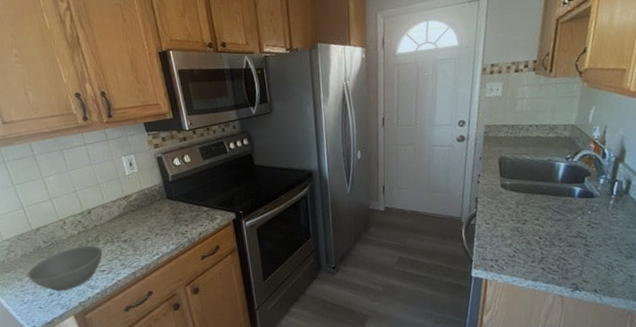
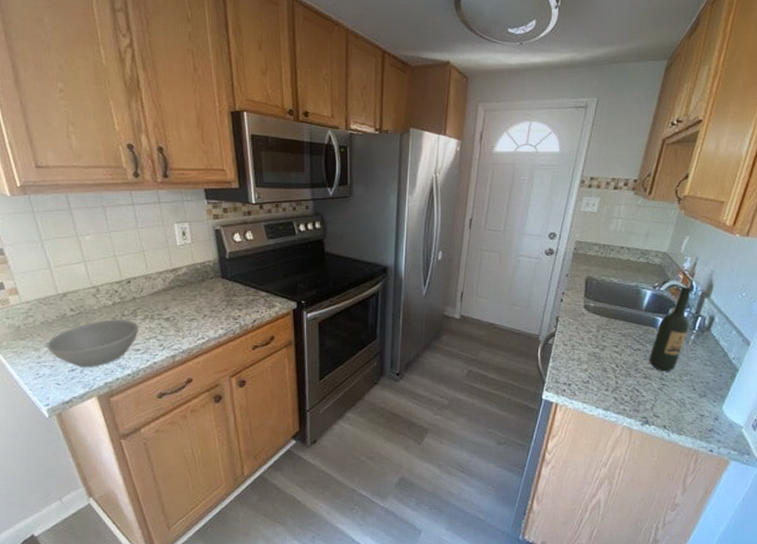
wine bottle: none [571,154,607,238] -> present [649,286,692,371]

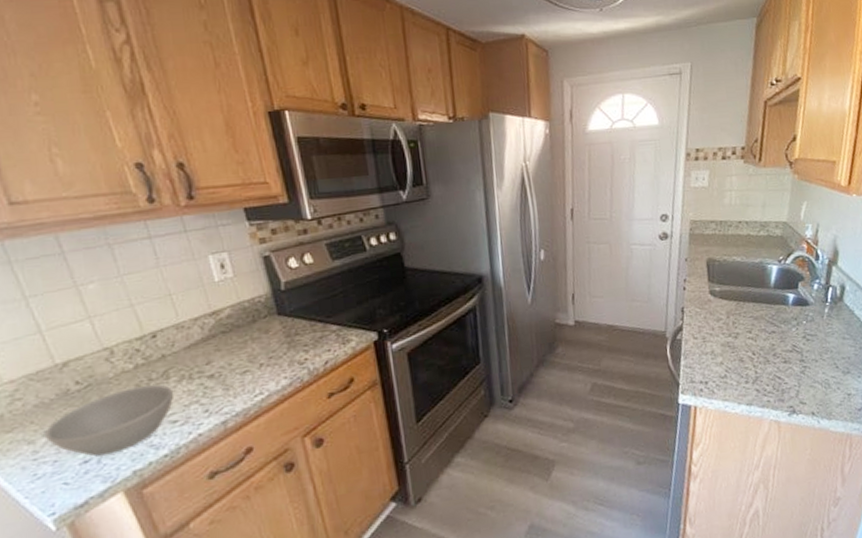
wine bottle: present [649,286,692,371] -> none [785,256,822,352]

